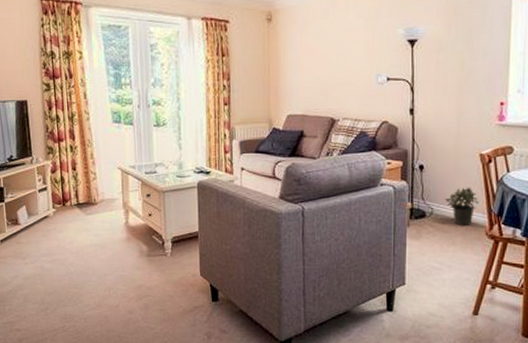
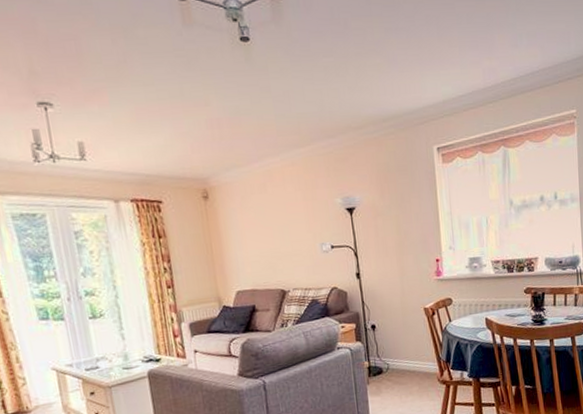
potted plant: present [445,187,479,226] -> none [398,339,429,377]

